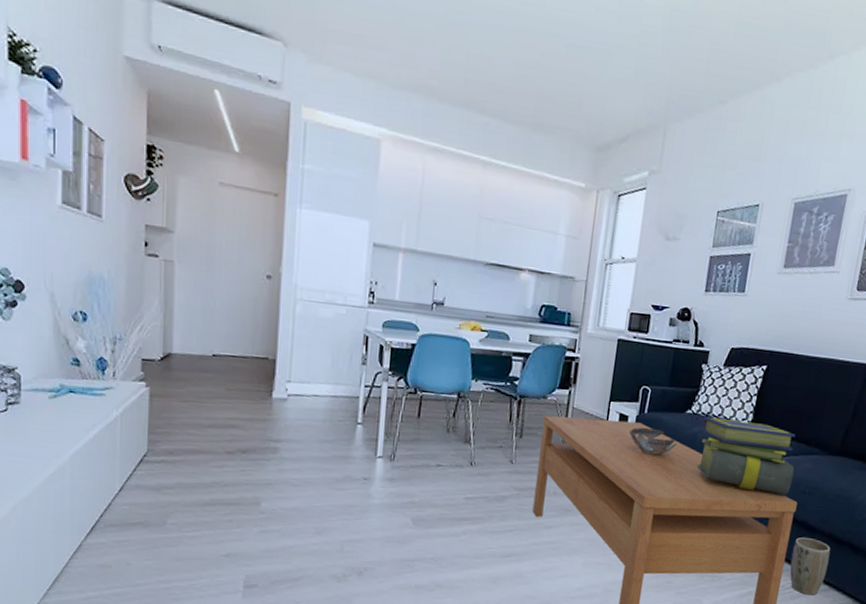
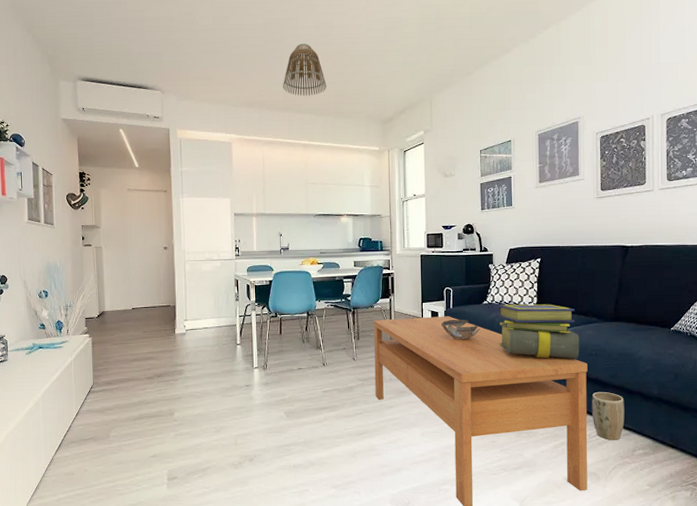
lamp shade: none [464,11,527,93] -> present [283,43,327,96]

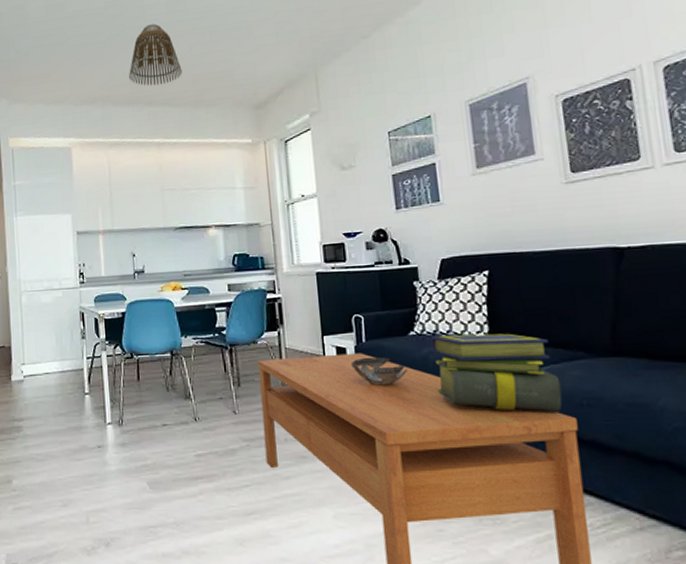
plant pot: present [591,392,625,440] -> none [589,461,648,534]

